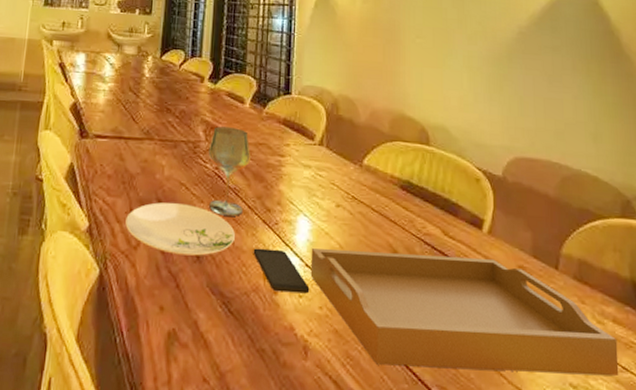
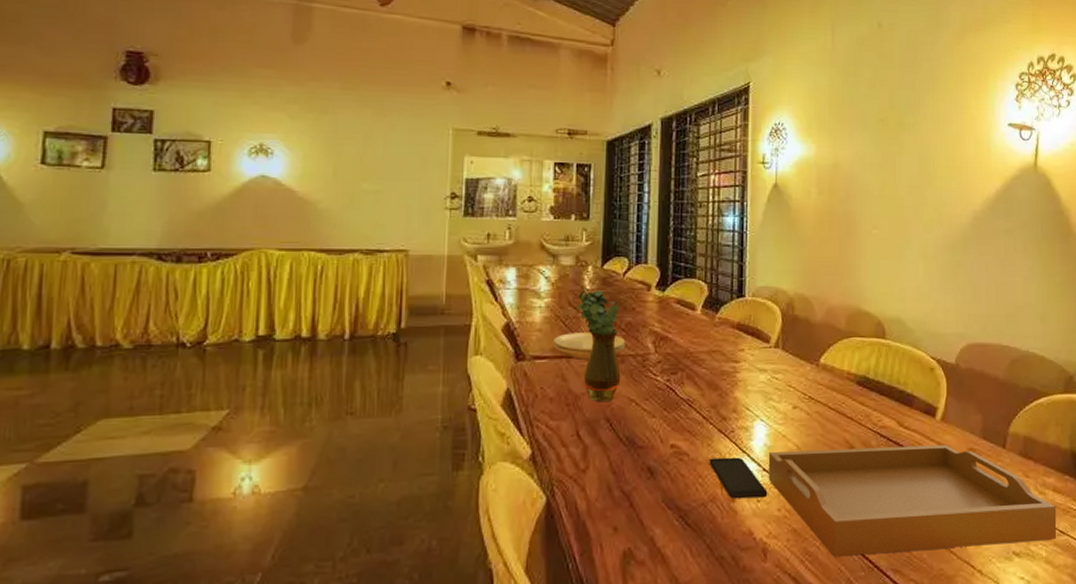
plate: none [114,115,179,142] -> present [554,331,626,360]
plate: present [125,202,236,256] -> none [572,420,691,473]
vase: none [137,73,175,184] -> present [577,286,621,403]
wine glass: present [208,126,251,216] -> none [658,336,703,428]

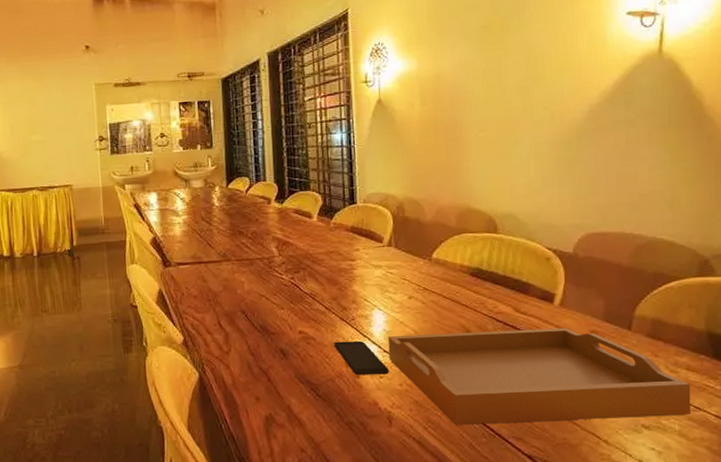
plate: present [554,331,626,360] -> none [193,241,253,264]
vase: present [577,286,621,403] -> none [209,203,252,298]

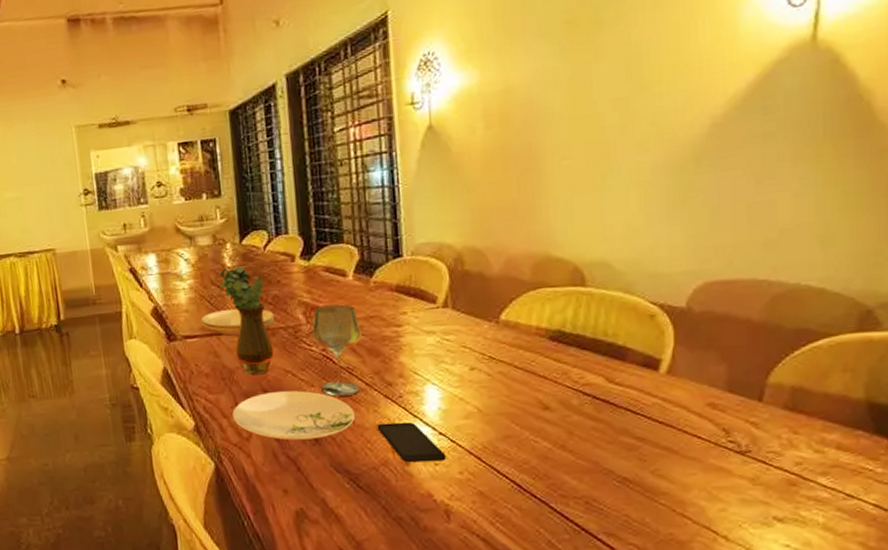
plate: none [193,241,253,264] -> present [202,308,275,336]
vase: none [209,203,252,298] -> present [220,264,274,375]
plate: none [215,311,317,355] -> present [232,390,356,441]
wine glass: none [282,240,323,318] -> present [311,304,362,396]
serving tray: present [387,327,692,425] -> none [444,400,841,520]

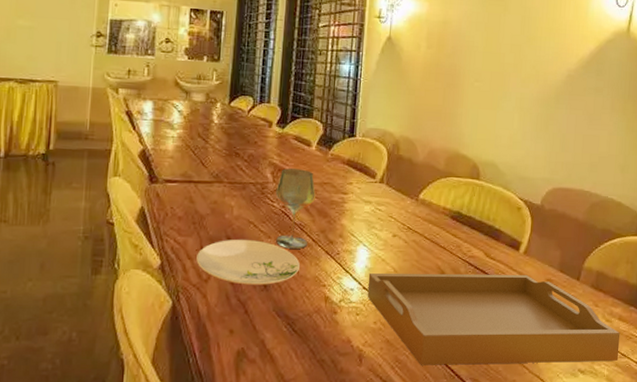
plate: present [202,308,275,336] -> none [184,160,248,185]
vase: present [220,264,274,375] -> none [206,120,243,223]
mobile phone: present [377,421,447,463] -> none [316,275,366,312]
serving tray: none [444,400,841,520] -> present [367,273,620,365]

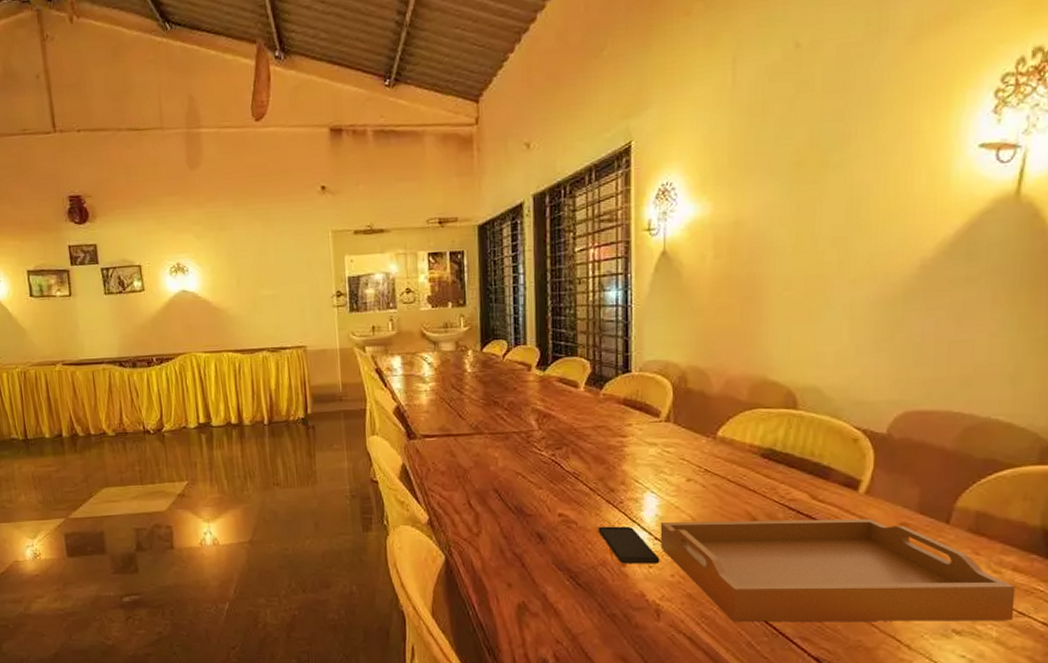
plate: present [196,239,301,285] -> none [464,491,579,538]
wine glass: present [275,168,316,249] -> none [542,413,589,499]
mobile phone: none [316,275,366,312] -> present [598,526,660,564]

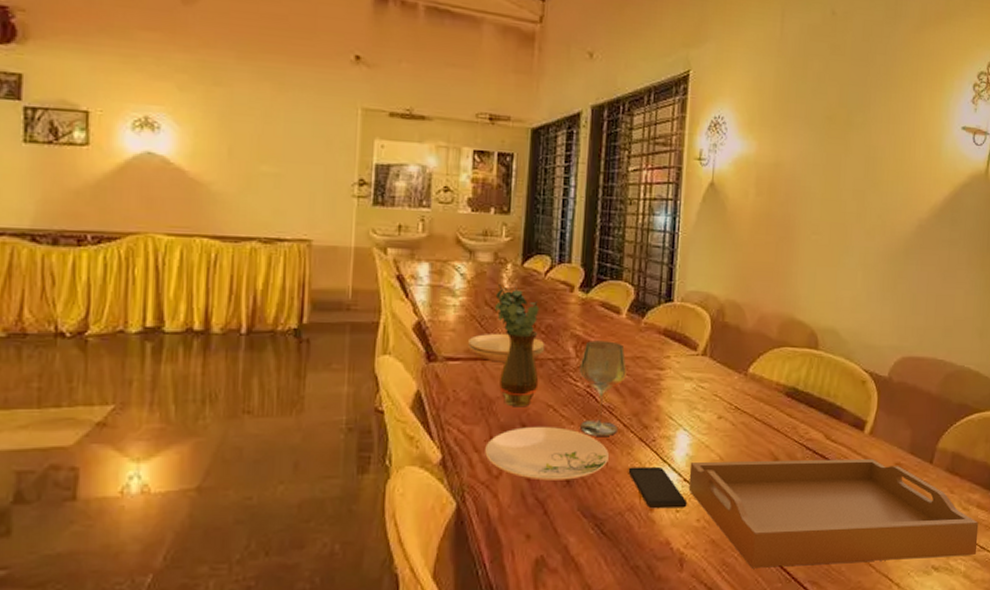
plate: none [441,411,509,437] -> present [468,333,545,362]
vase: none [460,369,507,475] -> present [494,284,540,407]
plate: none [464,491,579,538] -> present [485,426,610,481]
wine glass: none [542,413,589,499] -> present [579,341,627,436]

